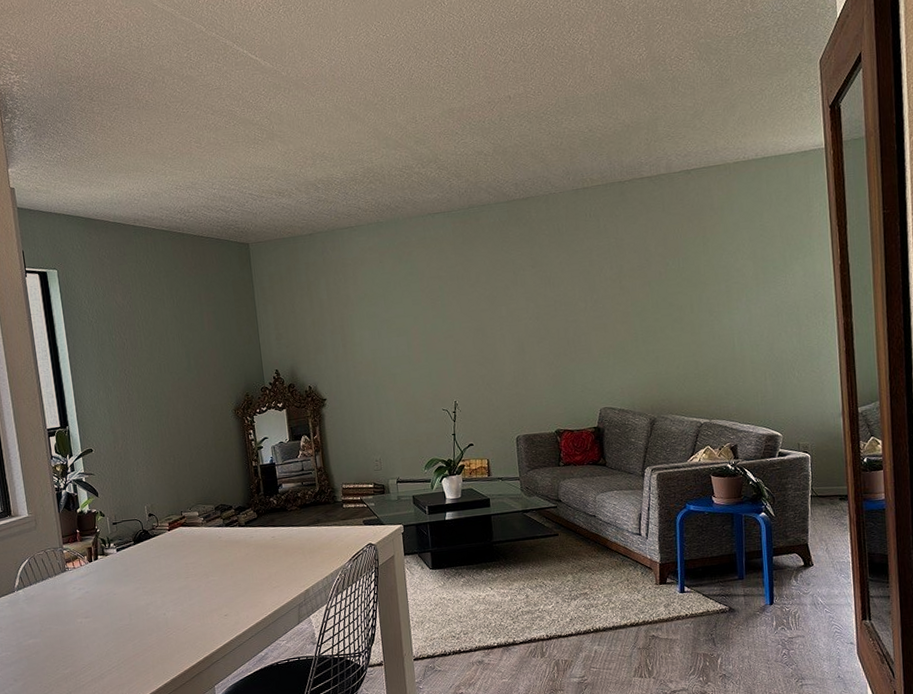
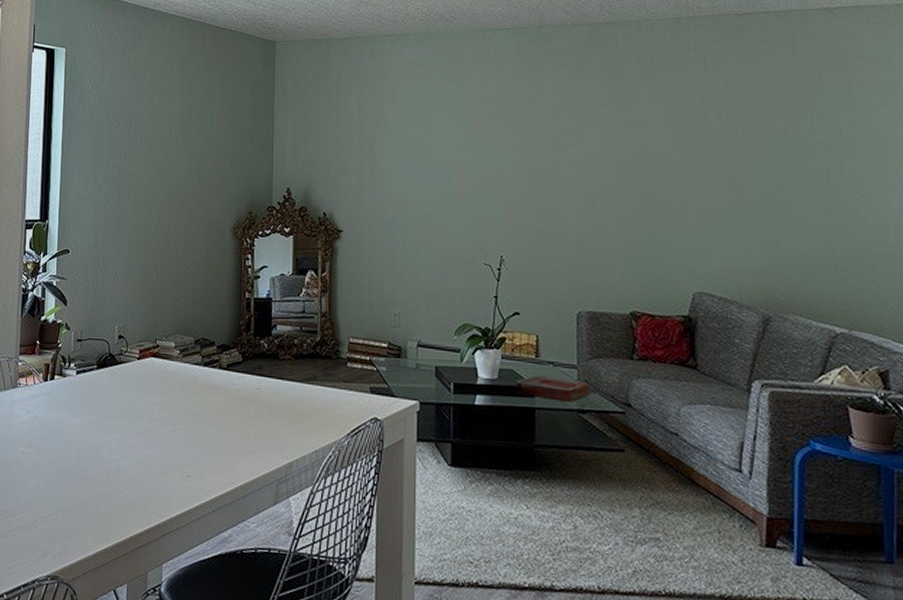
decorative tray: none [476,488,531,507] -> present [517,375,590,402]

